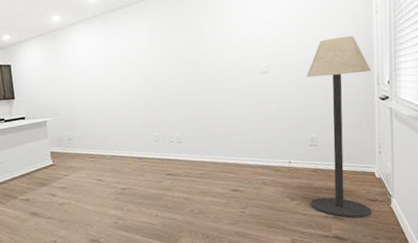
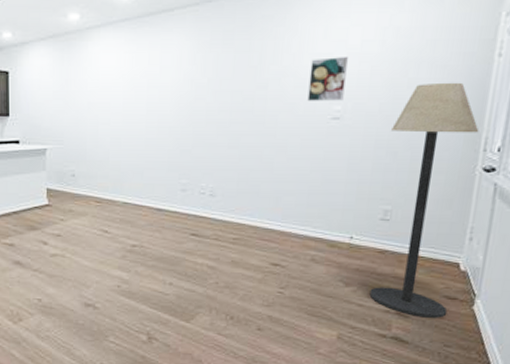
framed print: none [239,25,267,63] -> present [307,56,348,102]

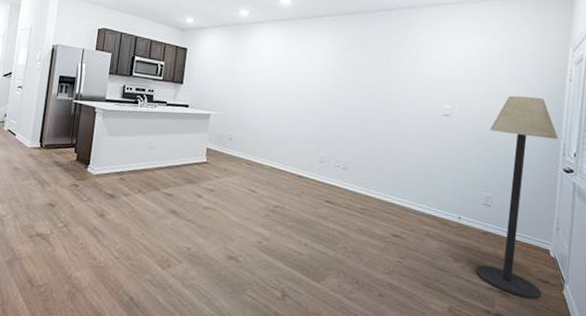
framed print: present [307,56,348,102] -> none [424,66,455,102]

